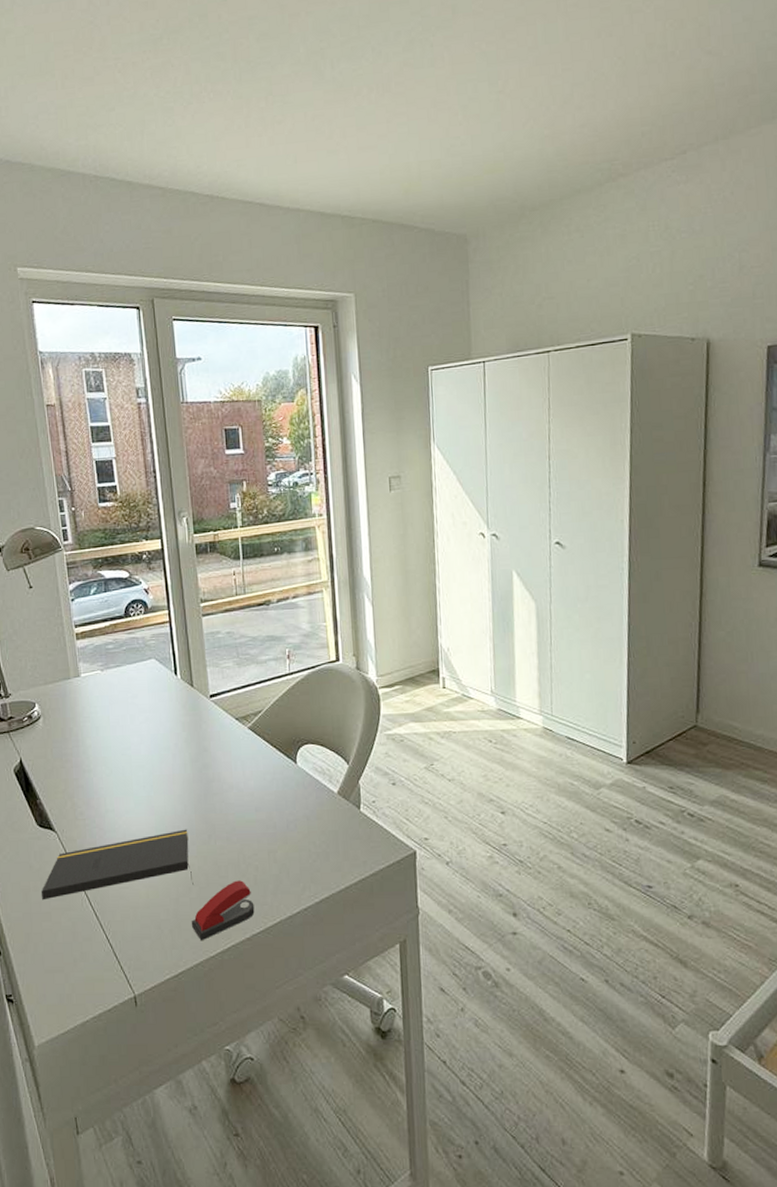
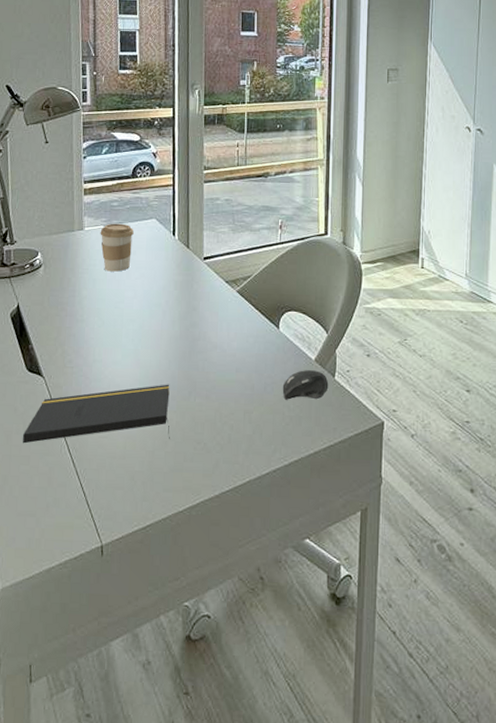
coffee cup: none [97,666,133,718] -> present [100,223,134,272]
stapler: present [191,880,255,941] -> none [163,438,226,495]
computer mouse: none [306,803,355,836] -> present [282,370,329,400]

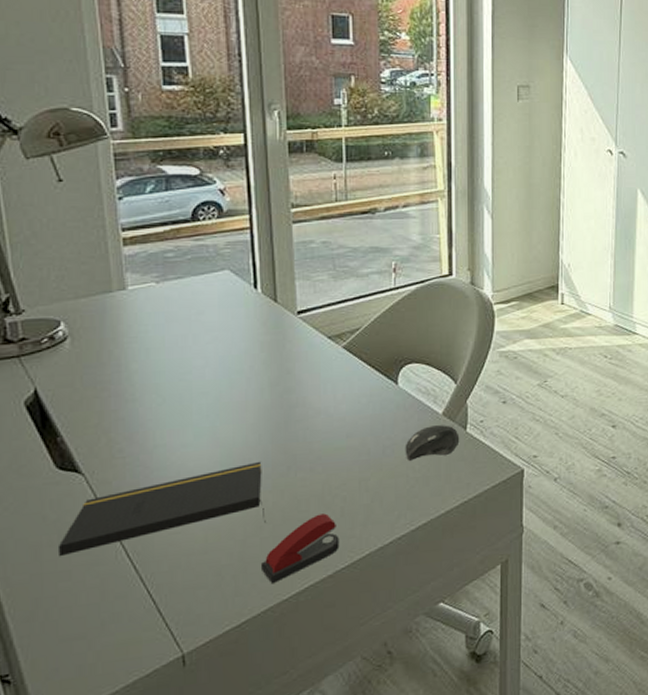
coffee cup: present [100,223,134,272] -> none [151,278,199,338]
stapler: none [163,438,226,495] -> present [260,513,340,585]

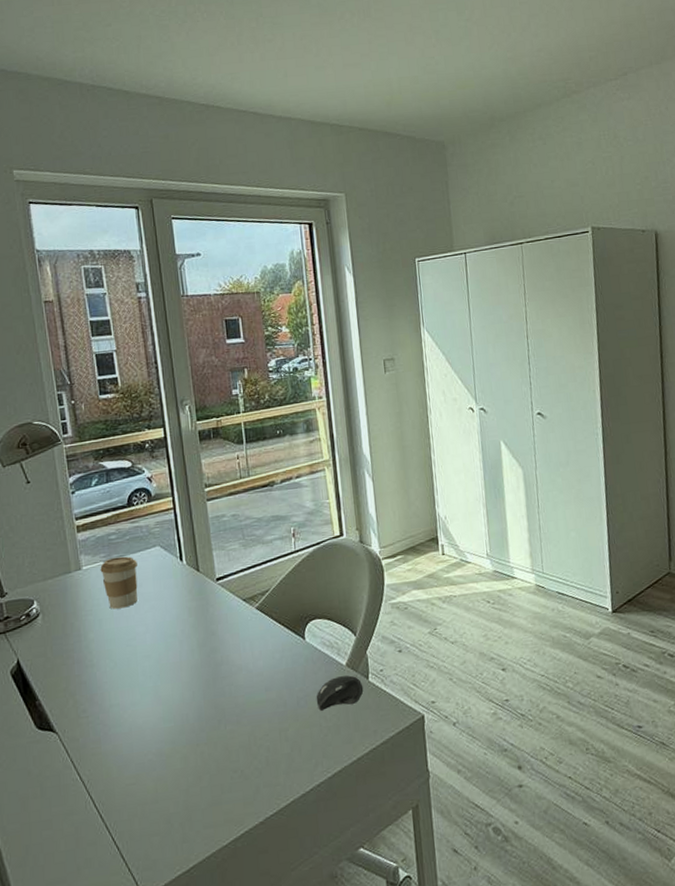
notepad: present [59,461,266,557] -> none [41,716,204,808]
coffee cup: none [151,278,199,338] -> present [100,556,138,609]
stapler: present [260,513,340,585] -> none [202,763,267,831]

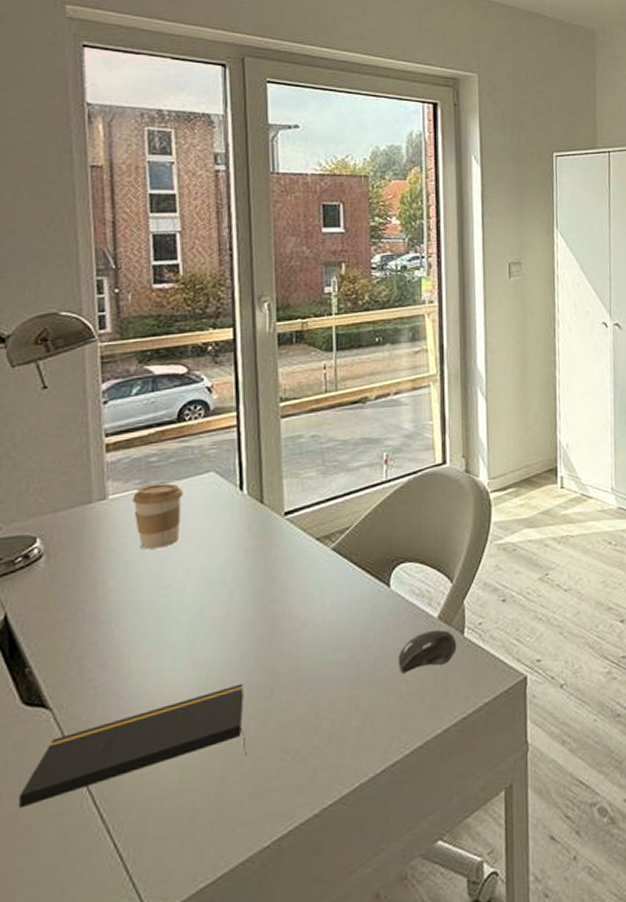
notepad: none [41,716,204,808] -> present [19,683,247,809]

